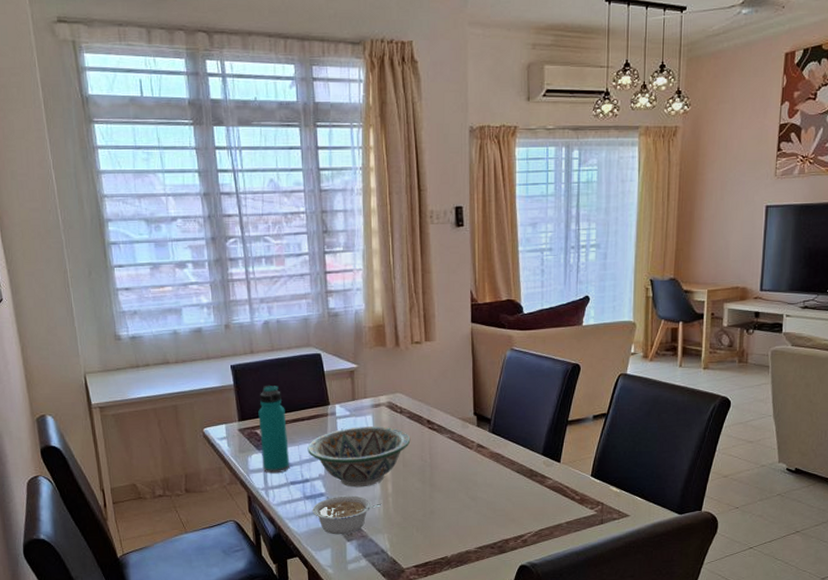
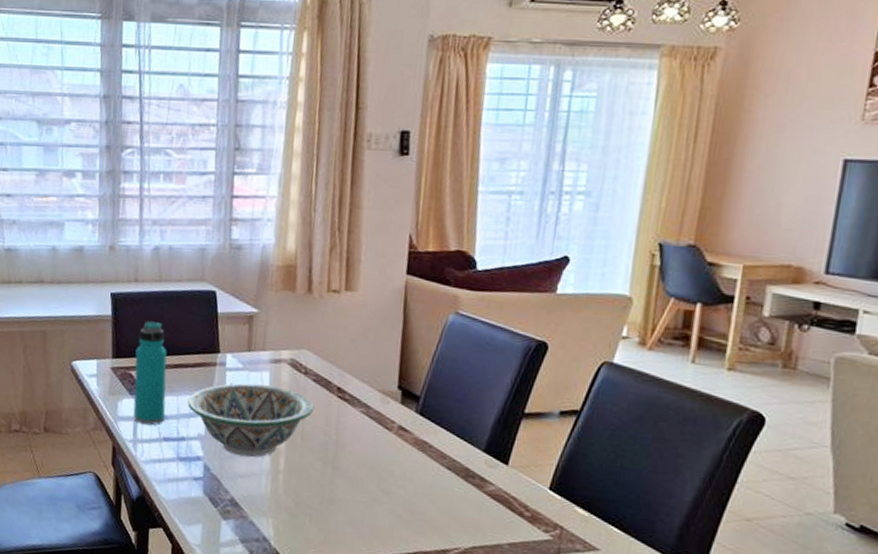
legume: present [312,495,382,535] -> none [185,463,270,511]

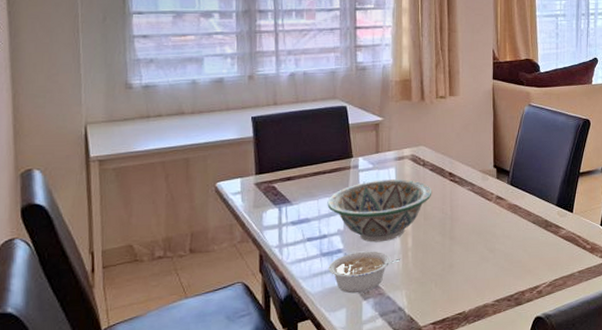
water bottle: present [134,320,167,425] -> none [277,137,308,230]
legume: none [185,463,270,511] -> present [328,251,401,294]

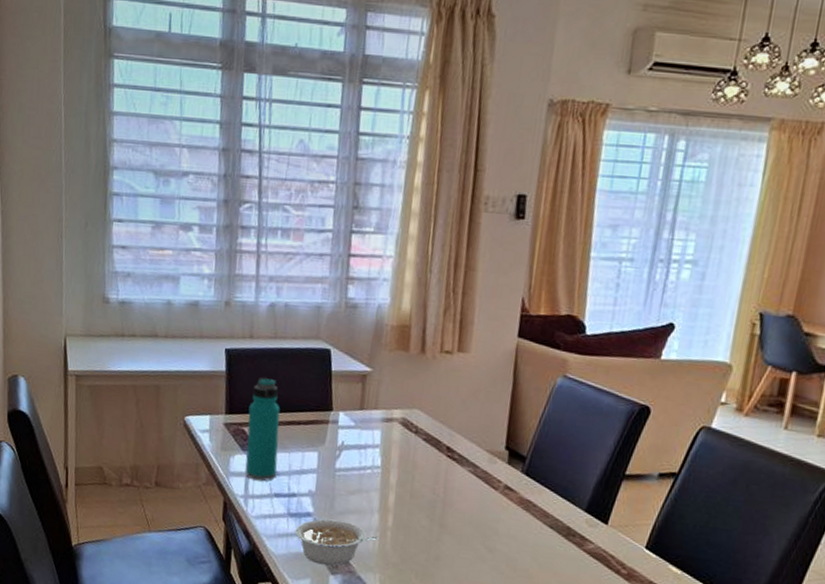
water bottle: none [277,137,308,230] -> present [246,377,280,481]
decorative bowl: present [327,179,432,243] -> none [299,441,424,514]

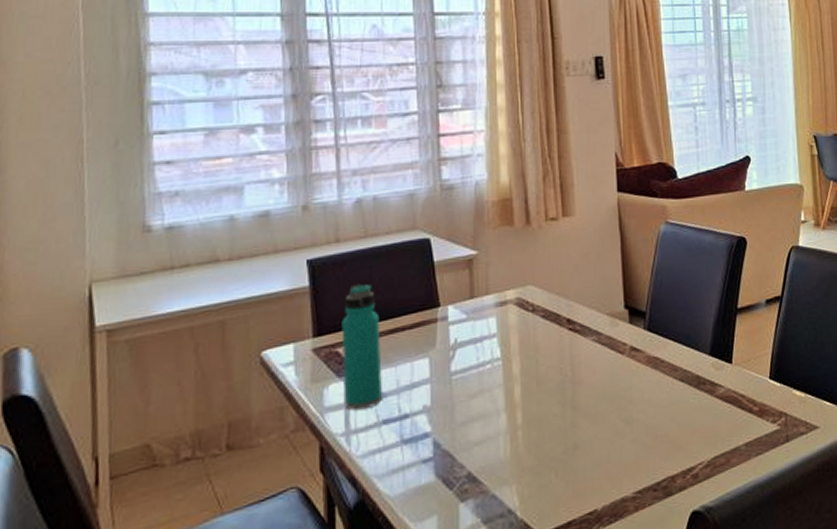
legume: present [295,519,378,566] -> none [412,432,509,494]

